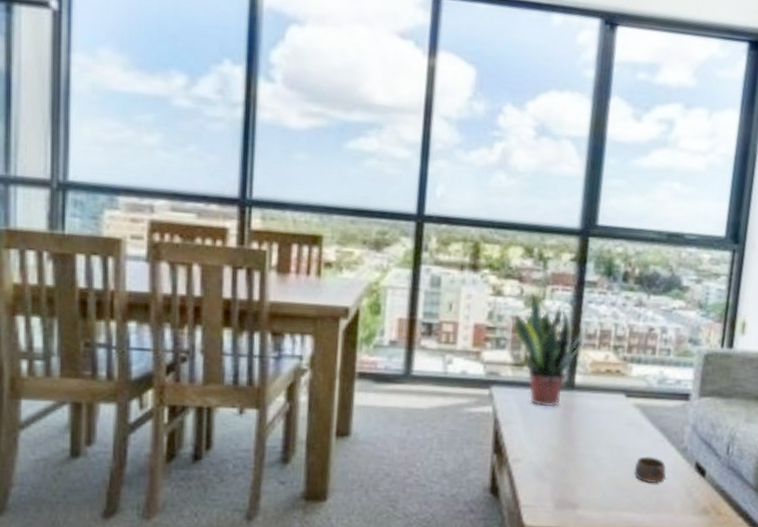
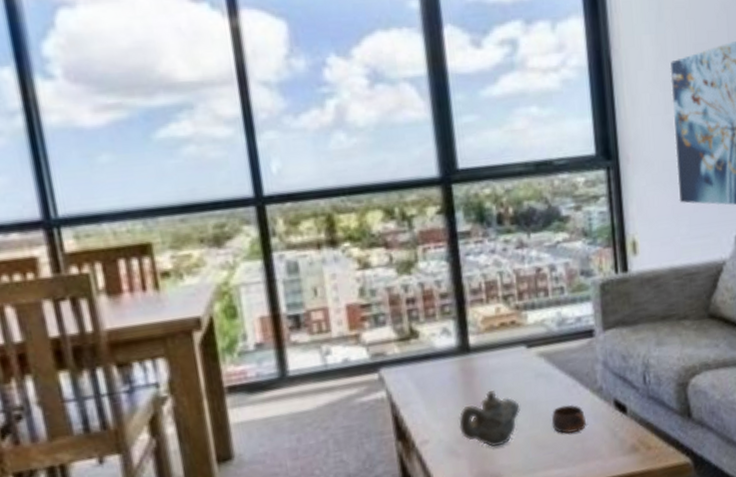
potted plant: present [513,292,592,408] -> none [388,256,475,380]
teapot: none [550,428,609,480] -> present [458,390,520,448]

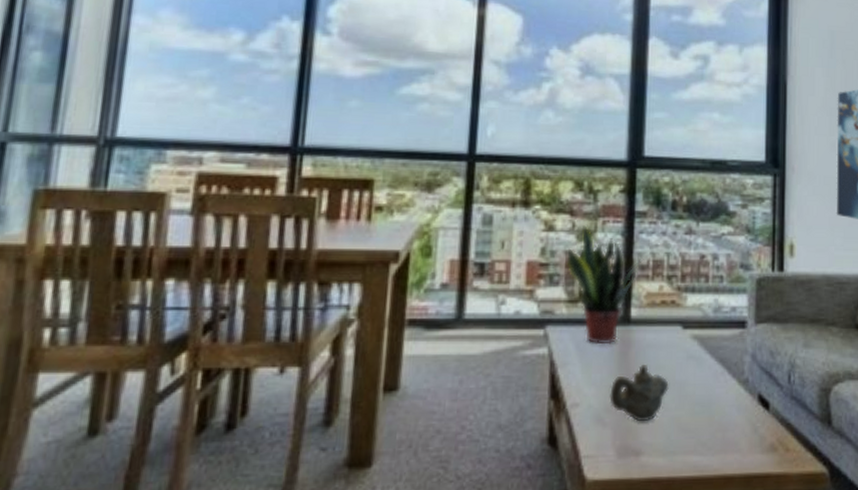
potted plant: none [388,256,475,380] -> present [566,225,644,345]
cup: present [551,404,586,434] -> none [696,391,729,422]

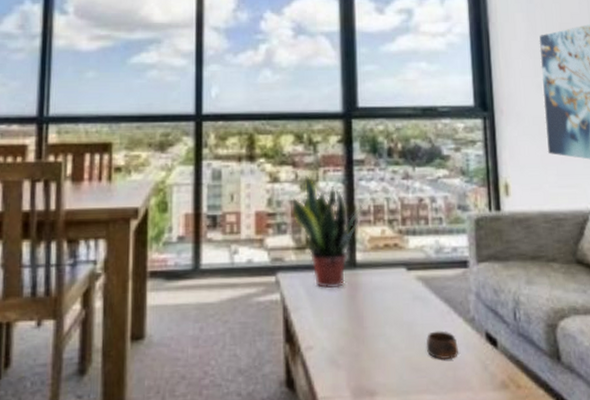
teapot: present [609,365,669,422] -> none [341,307,398,363]
cup: none [696,391,729,422] -> present [426,330,458,360]

